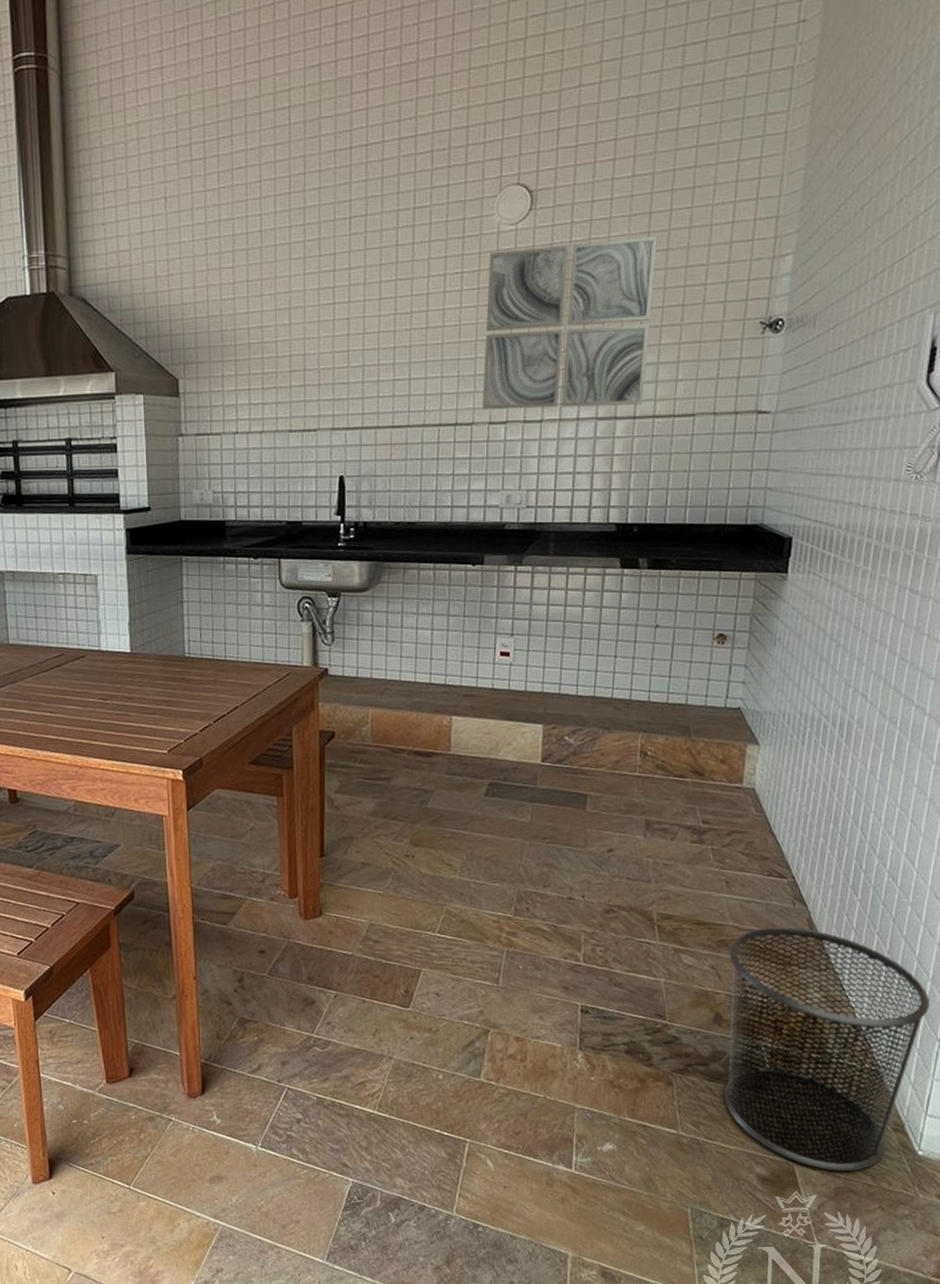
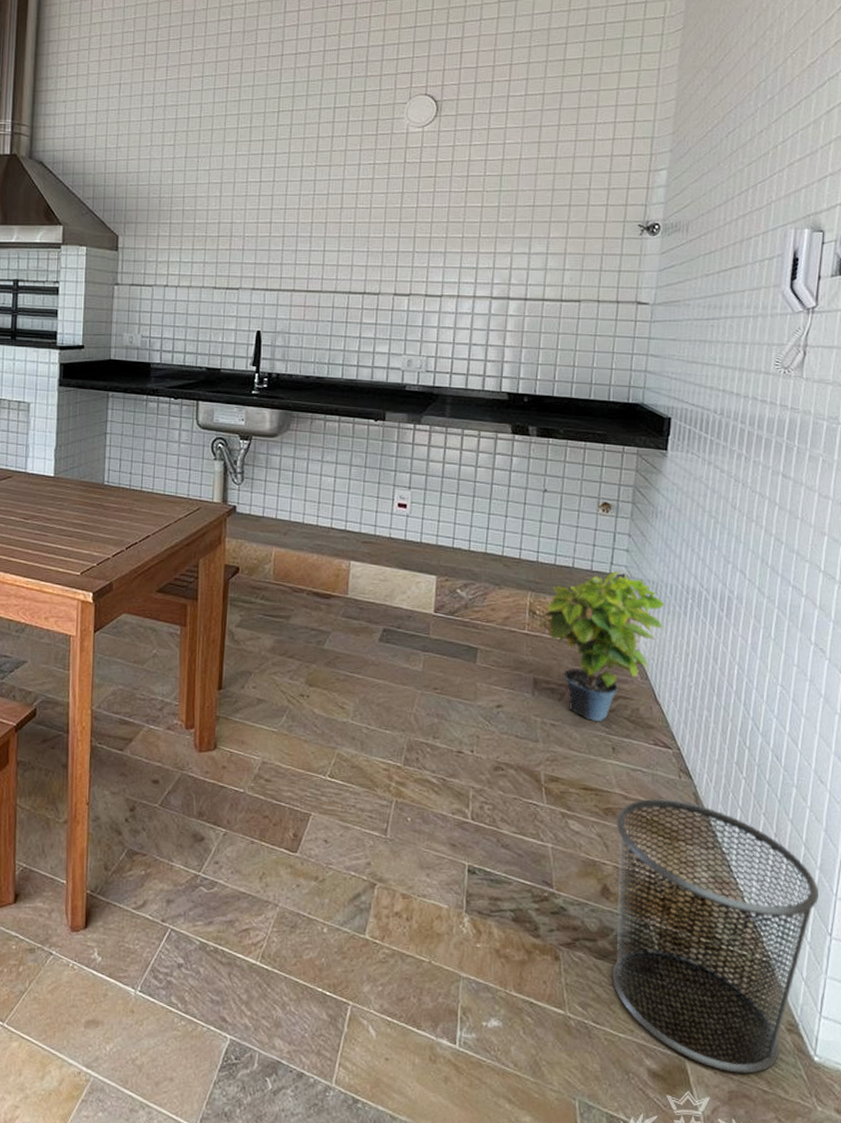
wall art: present [482,235,657,410] -> none [388,145,547,288]
potted plant: none [650,703,782,857] -> present [538,570,665,721]

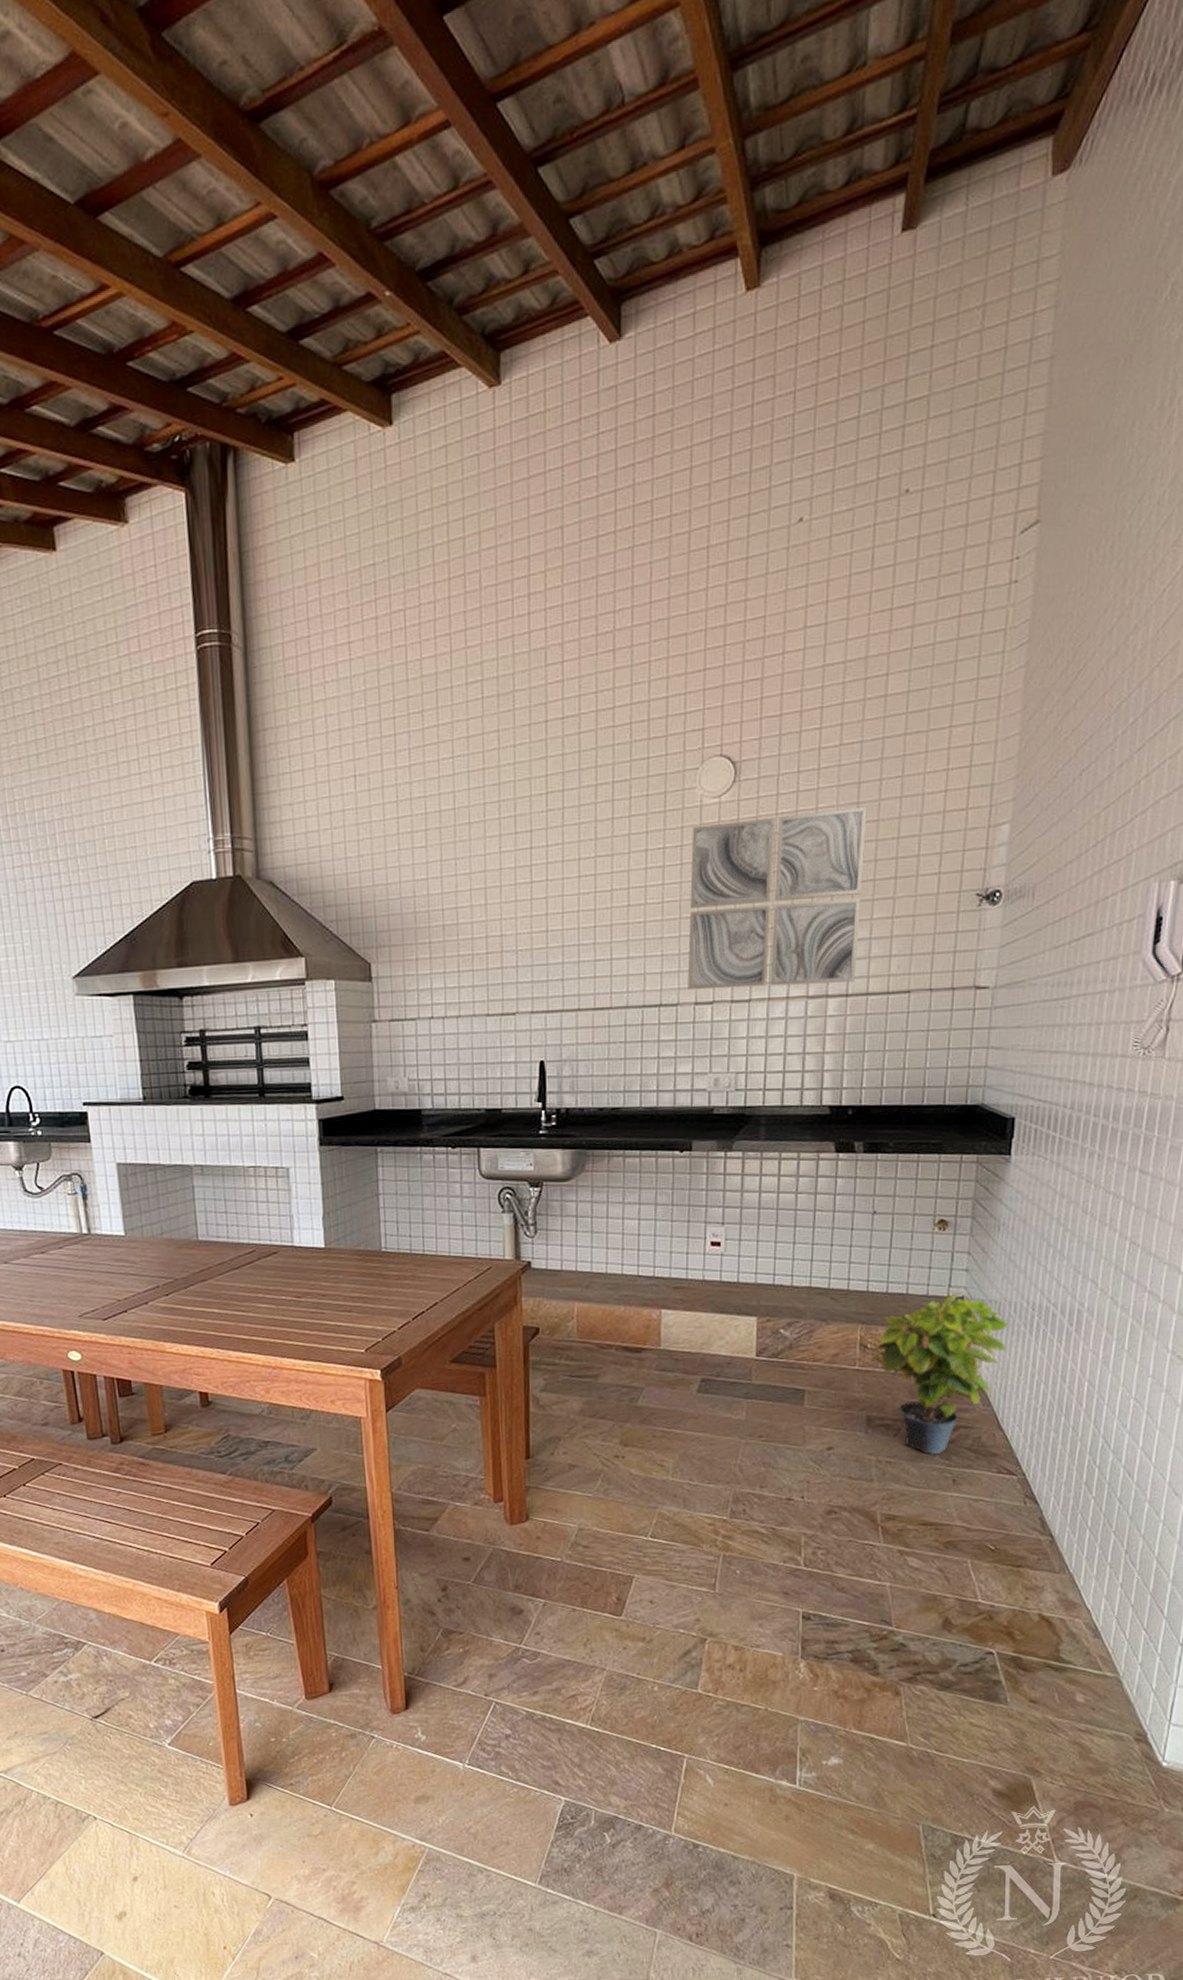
wall art: none [388,145,547,288] -> present [687,806,867,990]
waste bin: present [611,798,820,1074] -> none [954,1526,1172,1785]

